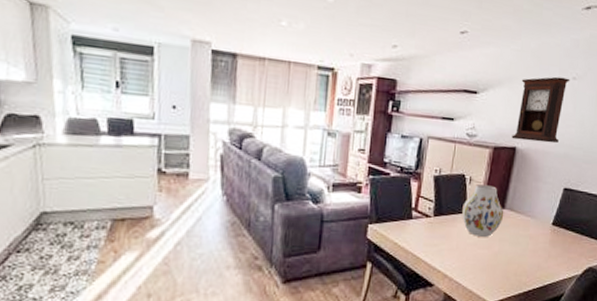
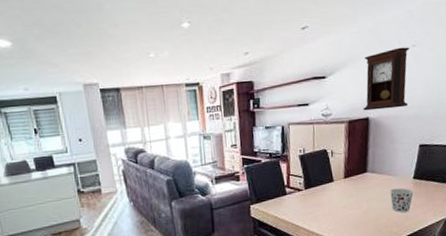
vase: present [462,184,504,237] -> none [329,154,367,200]
cup: none [525,232,550,262] -> present [390,188,414,213]

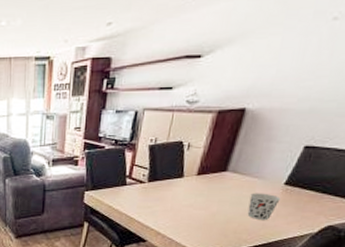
pendulum clock: present [363,47,410,111] -> none [240,20,329,100]

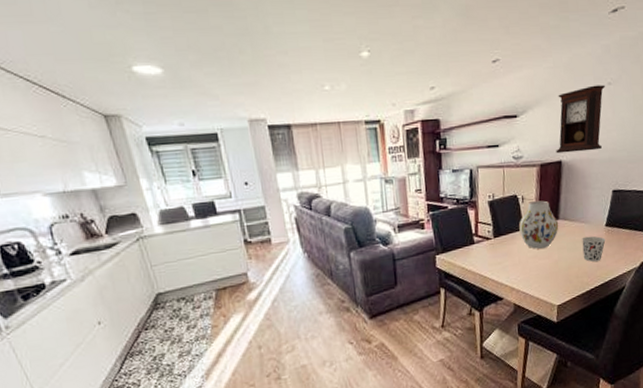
vase: none [178,150,226,199] -> present [519,200,559,249]
pendulum clock: none [240,20,329,100] -> present [556,85,606,154]

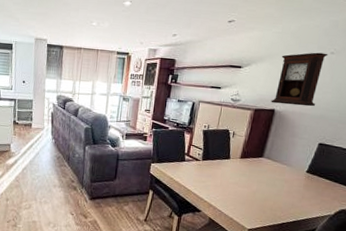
vase: present [519,200,559,249] -> none [225,138,263,179]
cup: present [582,236,606,263] -> none [280,177,305,202]

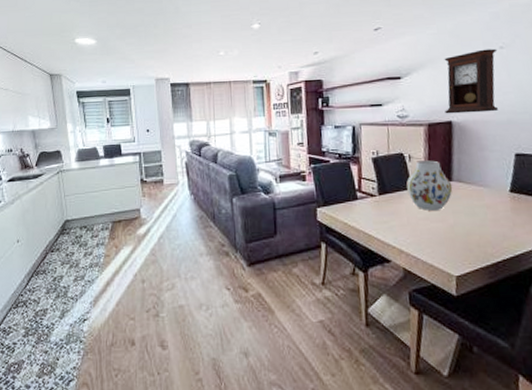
vase: none [225,138,263,179] -> present [406,160,453,211]

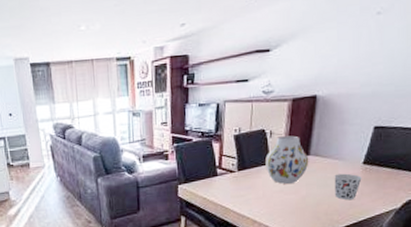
pendulum clock: present [444,48,498,114] -> none [311,14,374,88]
cup: none [481,201,512,232] -> present [334,173,362,201]

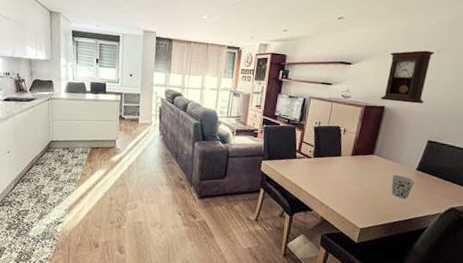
vase: present [265,135,309,184] -> none [337,134,373,176]
pendulum clock: none [311,14,374,88] -> present [380,50,435,104]

